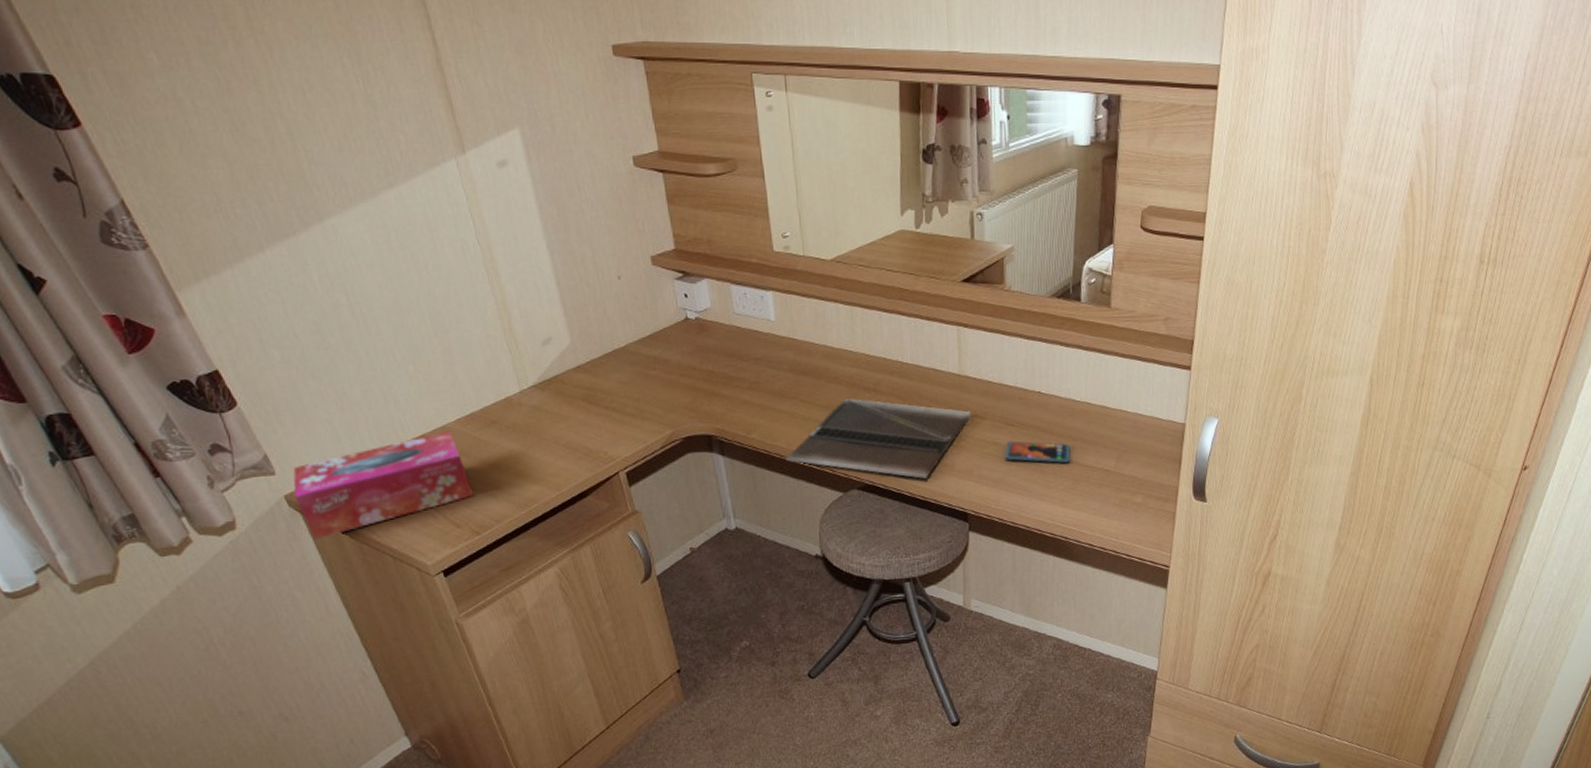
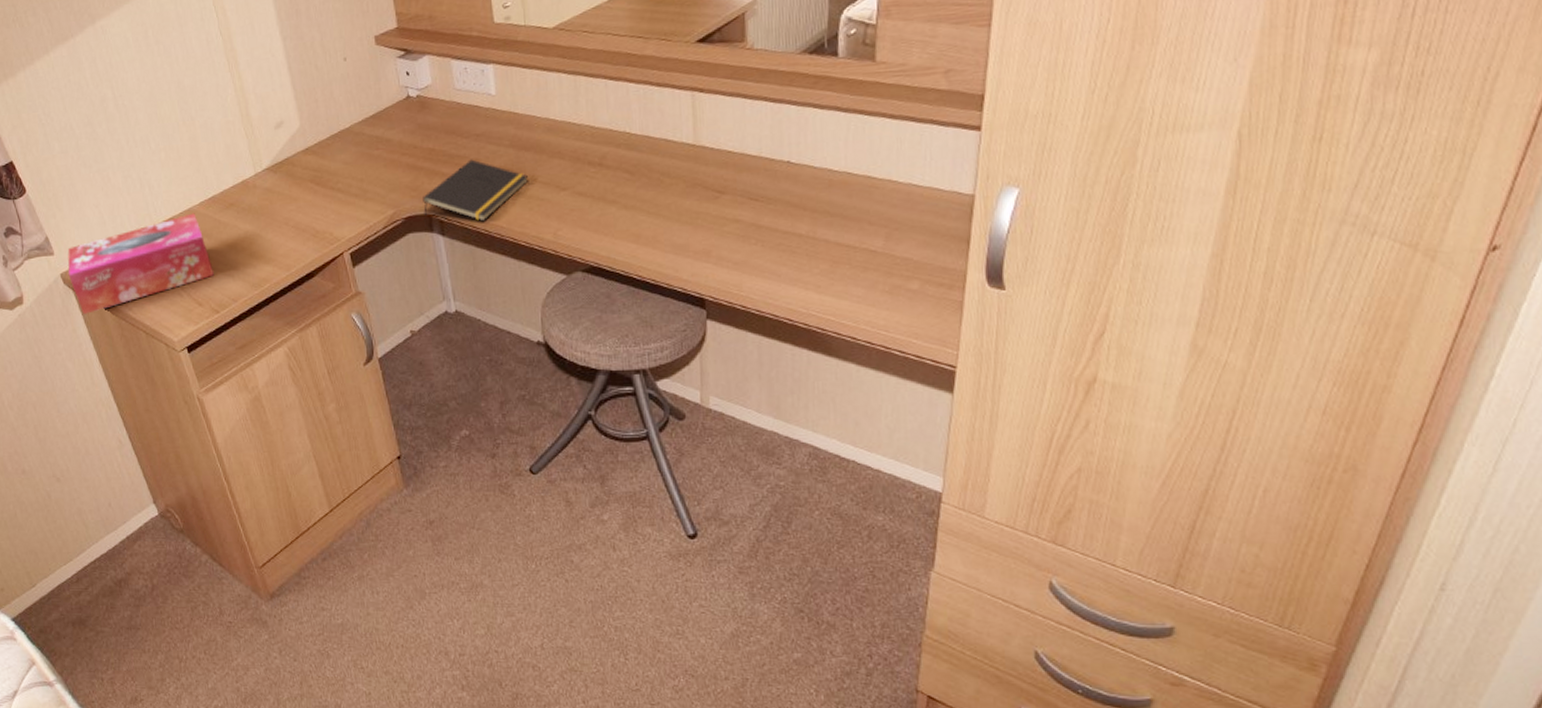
notepad: none [702,382,808,442] -> present [423,159,529,222]
laptop: present [786,398,971,479] -> none [506,174,708,260]
smartphone: present [1005,441,1071,463] -> none [748,217,828,243]

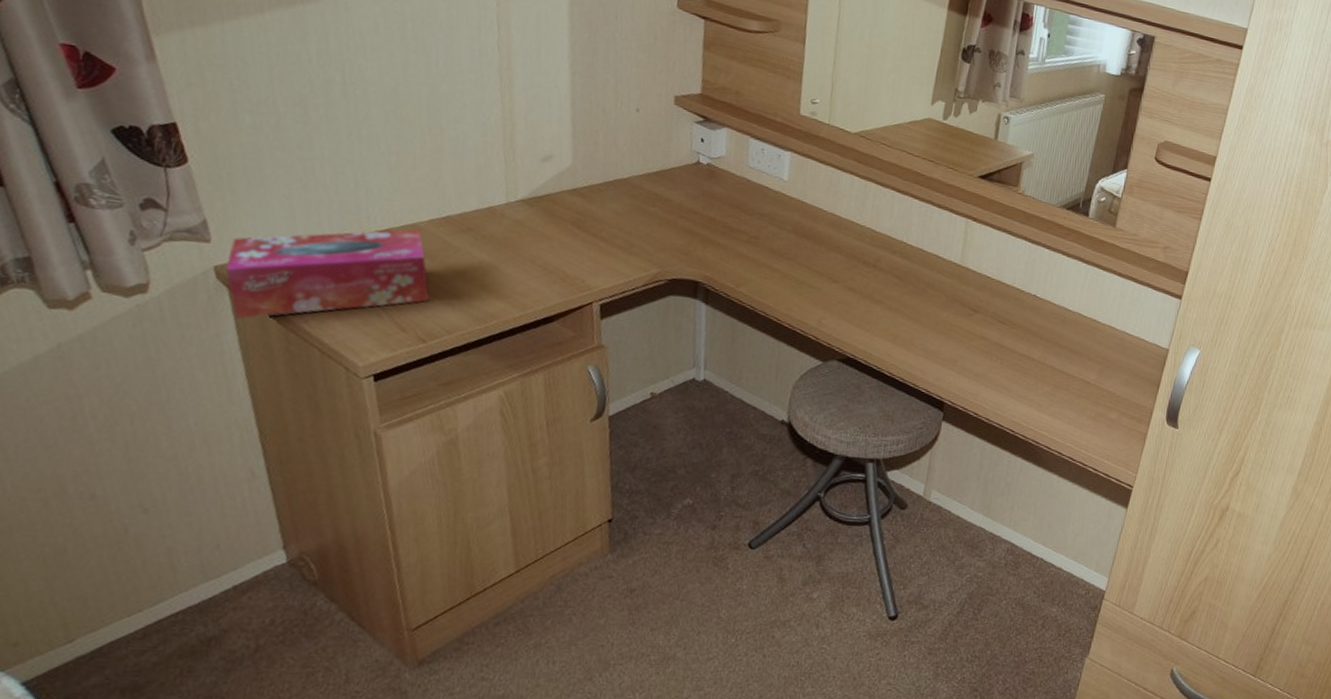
notepad: present [423,159,529,222] -> none [690,236,805,298]

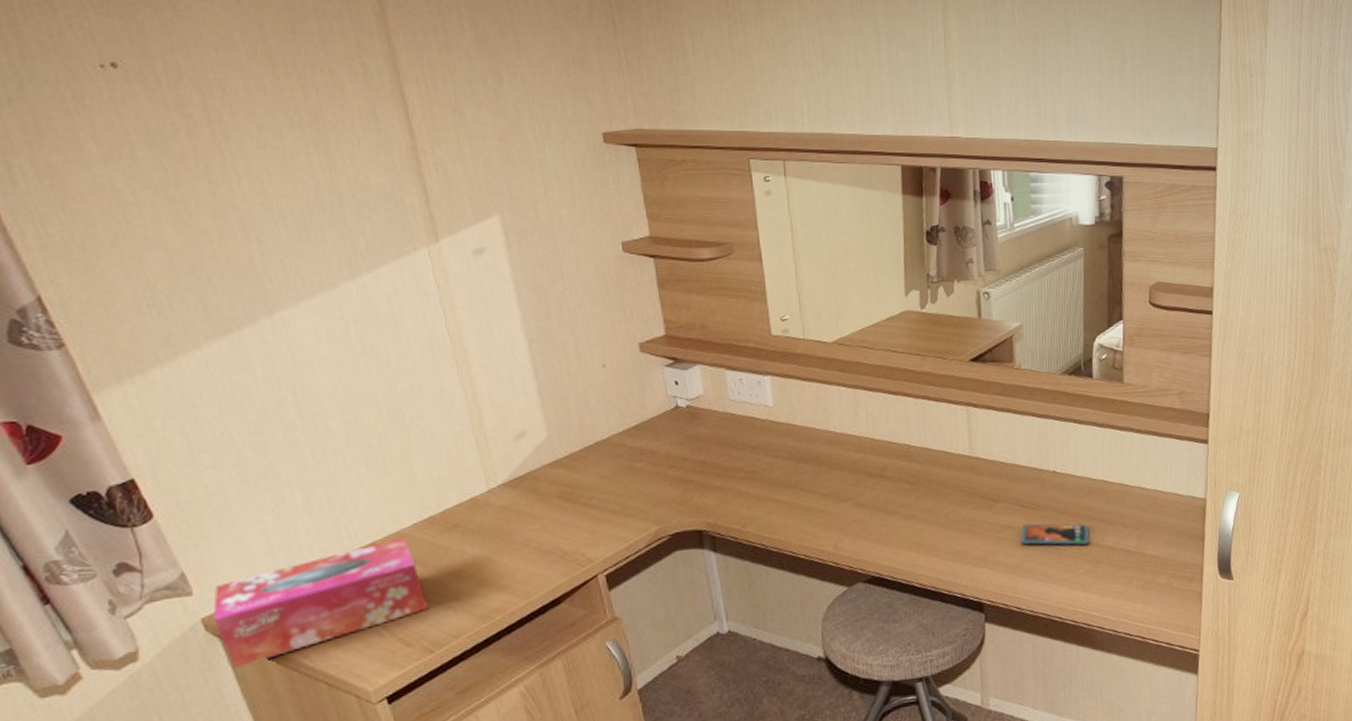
smartphone: none [990,338,1056,368] -> present [1020,523,1090,546]

